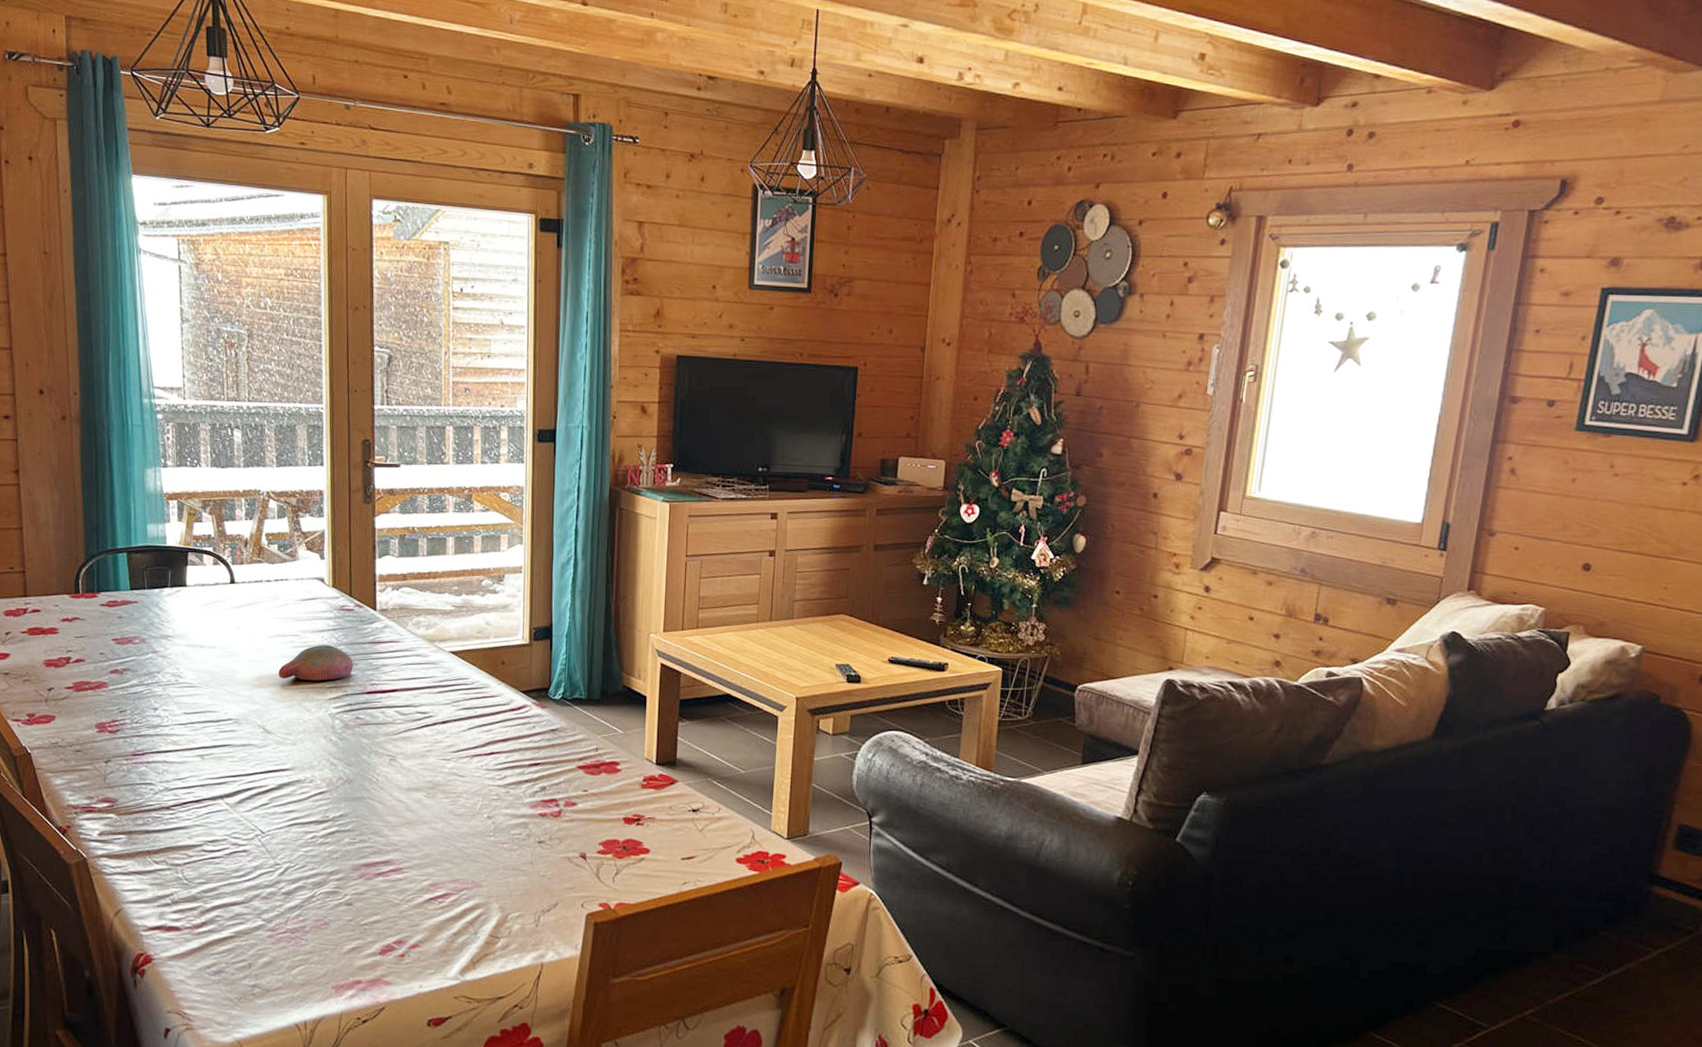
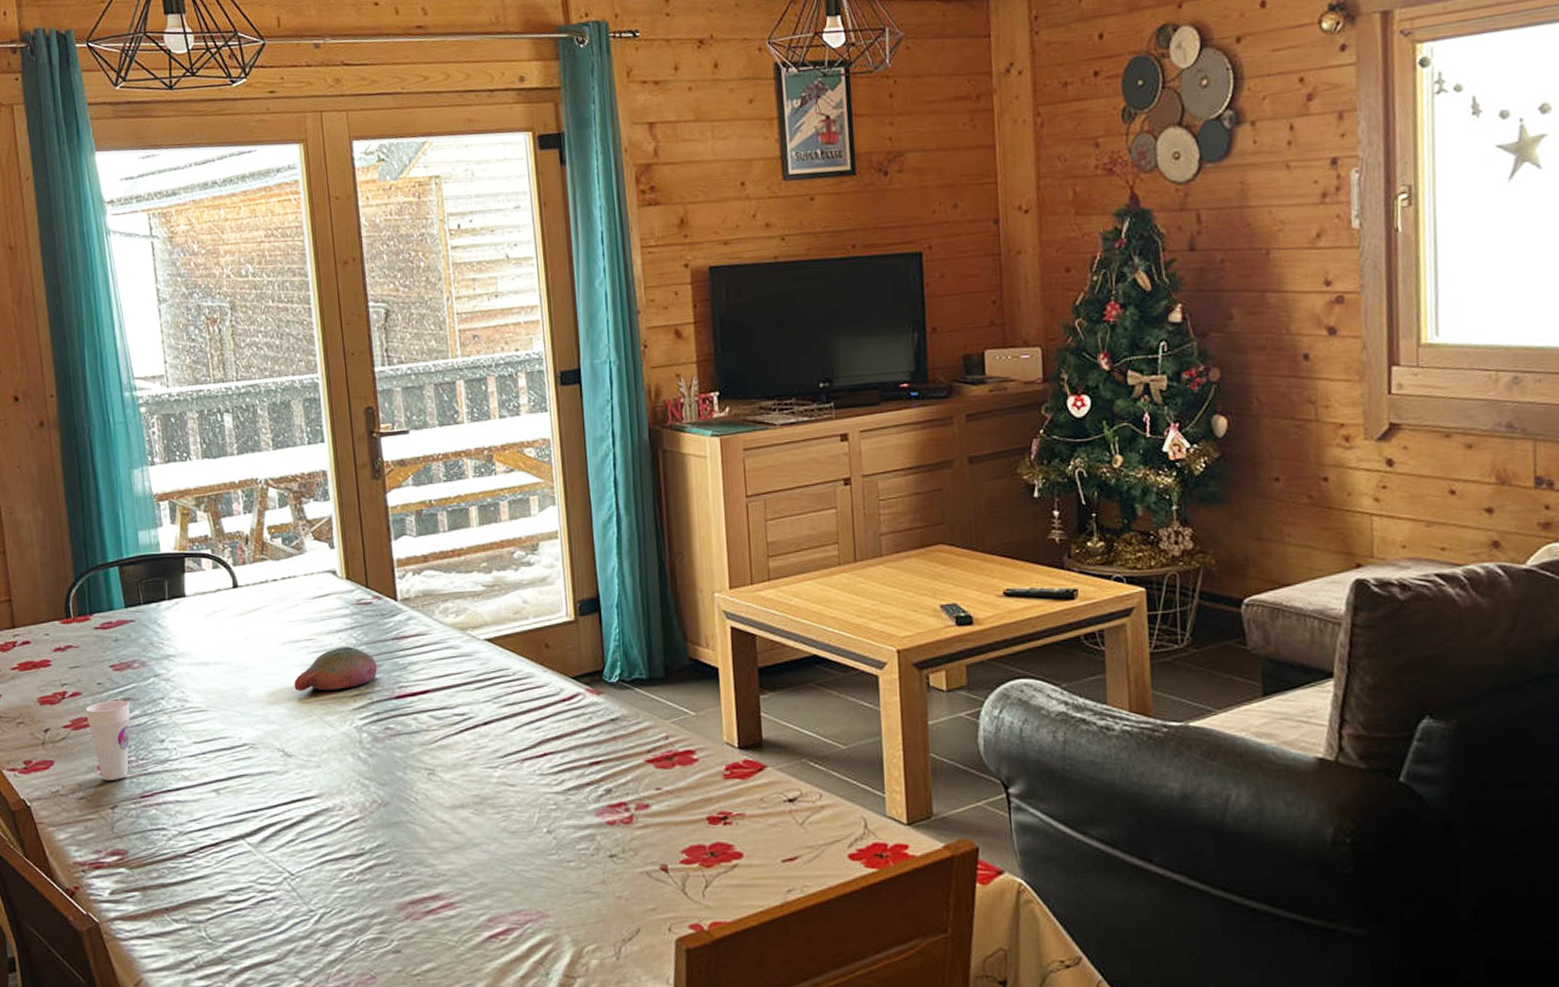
cup: none [87,669,128,739] -> present [85,700,131,781]

